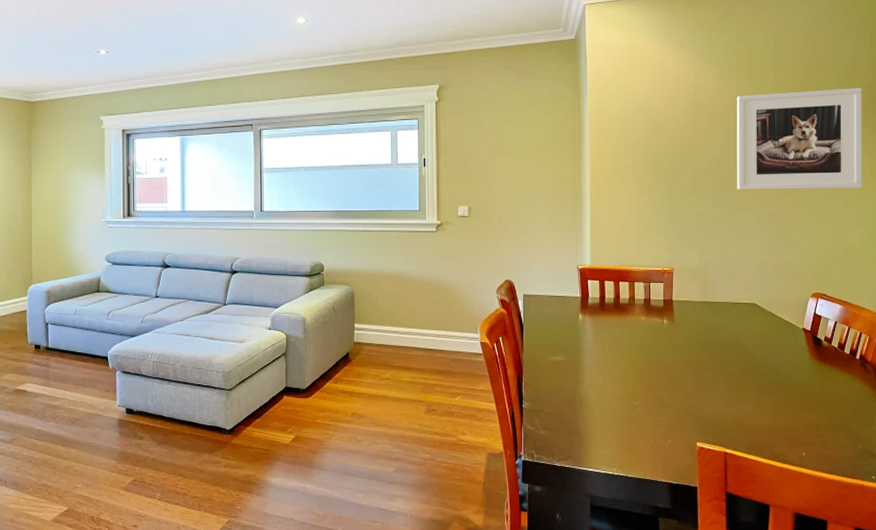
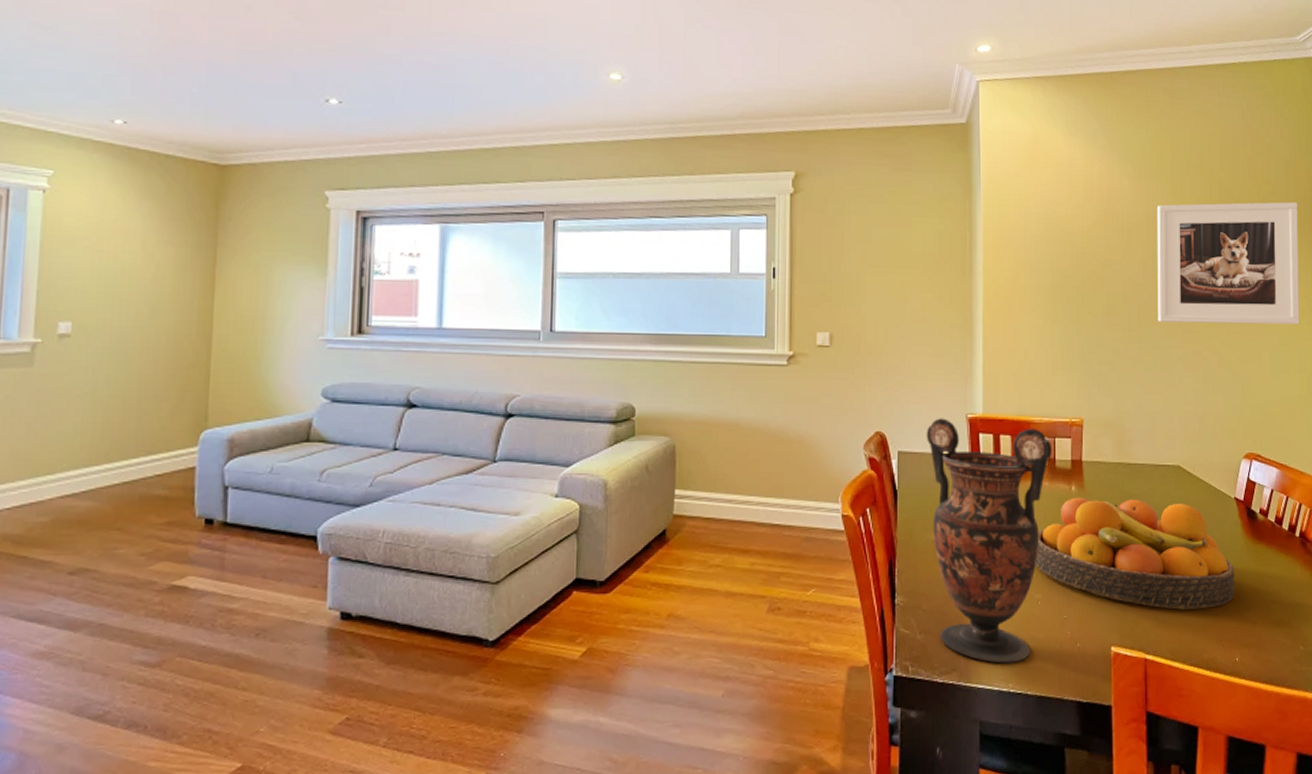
vase: none [545,269,648,453] -> present [926,418,1053,664]
fruit bowl: none [635,328,803,415] -> present [1036,497,1235,610]

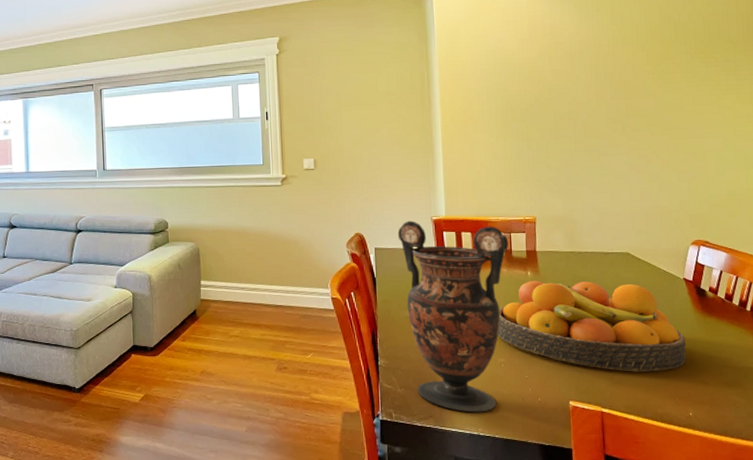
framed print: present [1156,202,1300,325] -> none [597,19,745,133]

